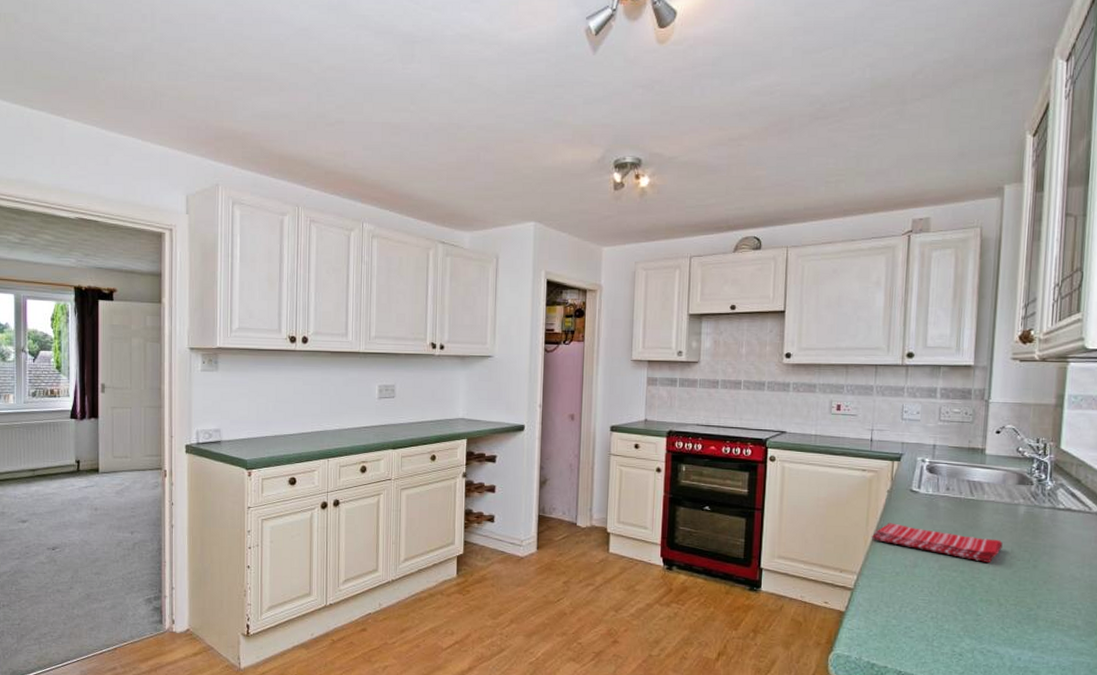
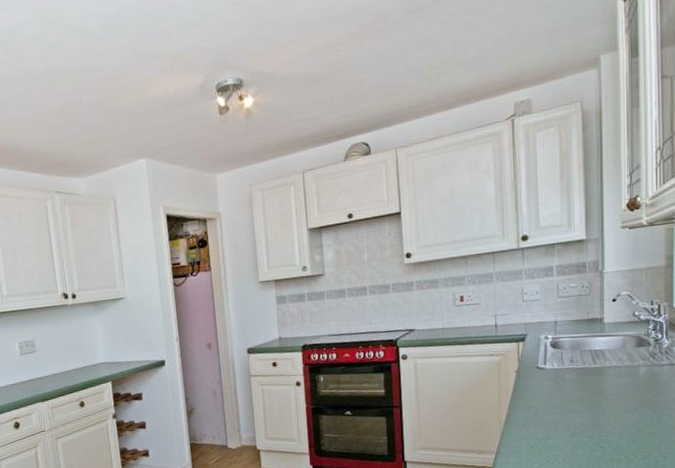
dish towel: present [871,523,1003,562] -> none [504,400,627,425]

